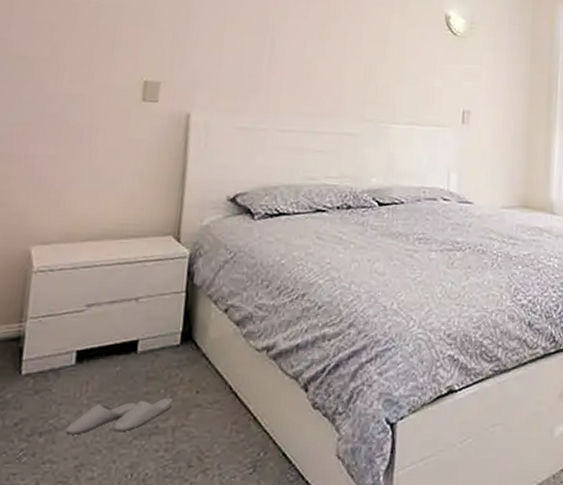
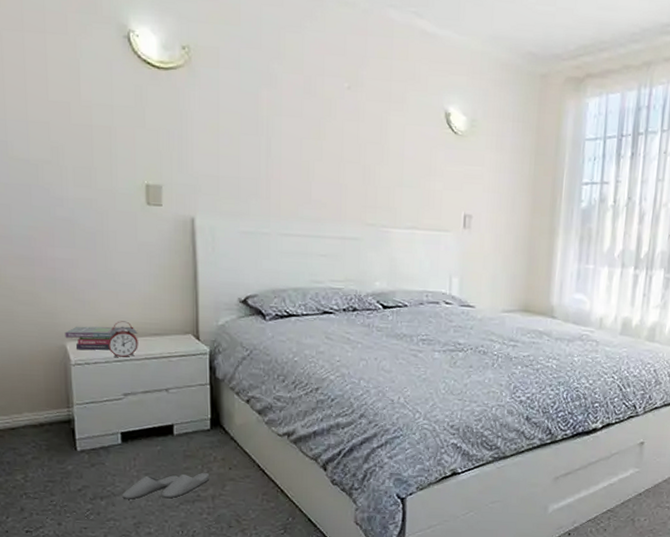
books: none [31,228,103,255] -> present [65,326,128,350]
alarm clock: none [78,222,113,263] -> present [108,321,138,358]

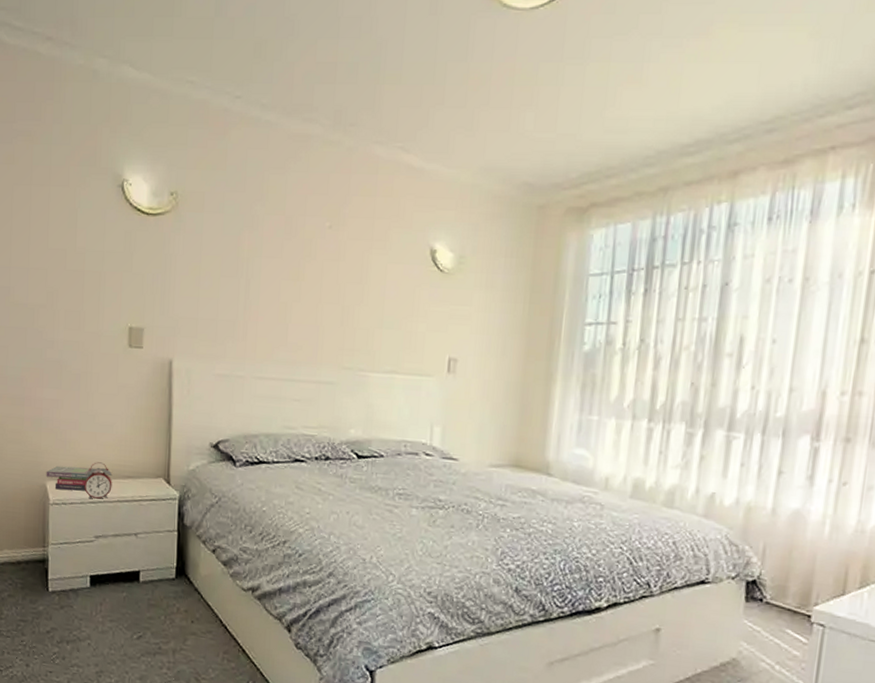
slippers: present [122,472,210,499] -> none [87,622,172,649]

